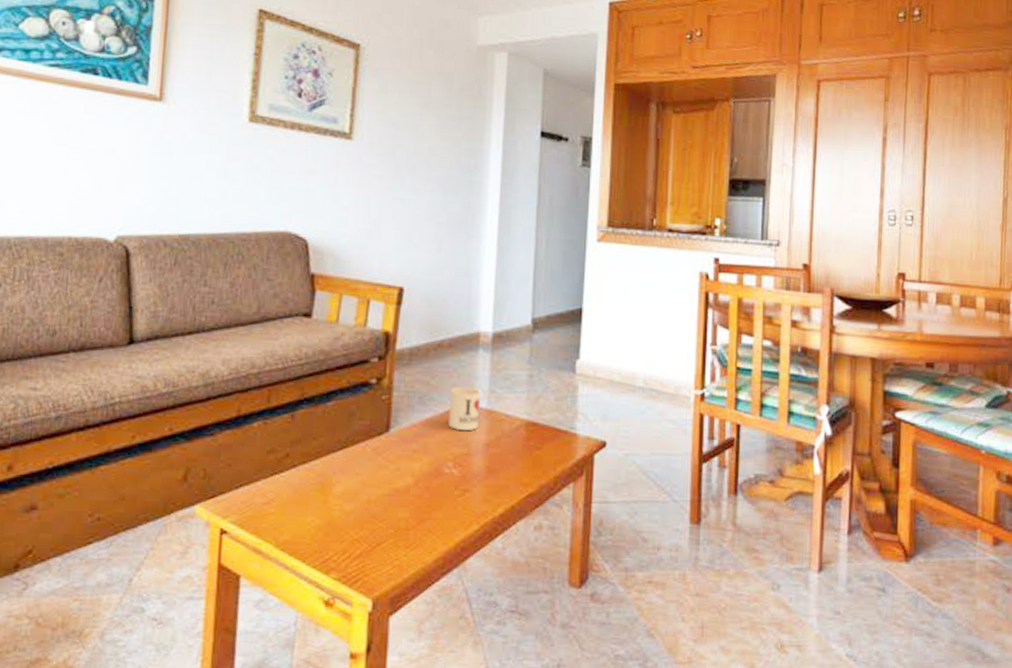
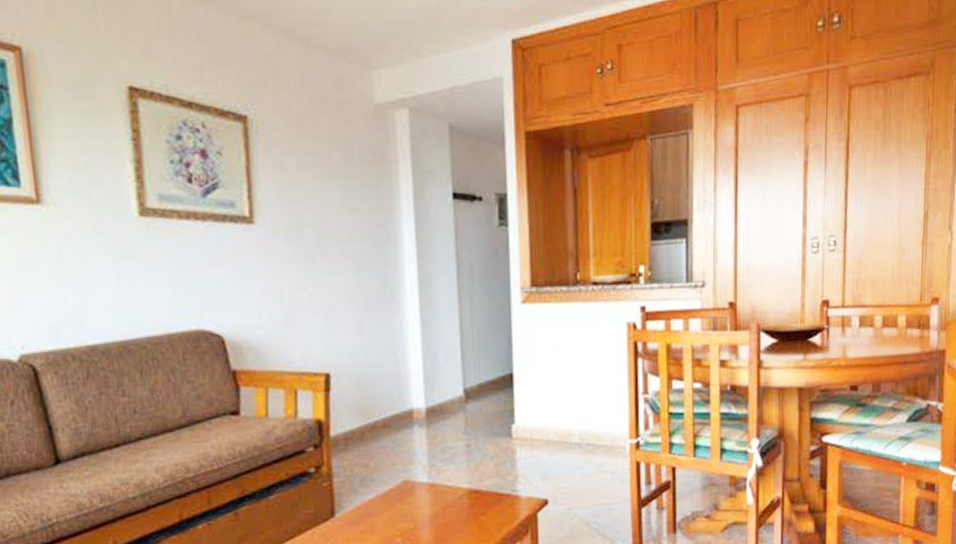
mug: present [448,387,481,430] -> none [390,464,422,507]

